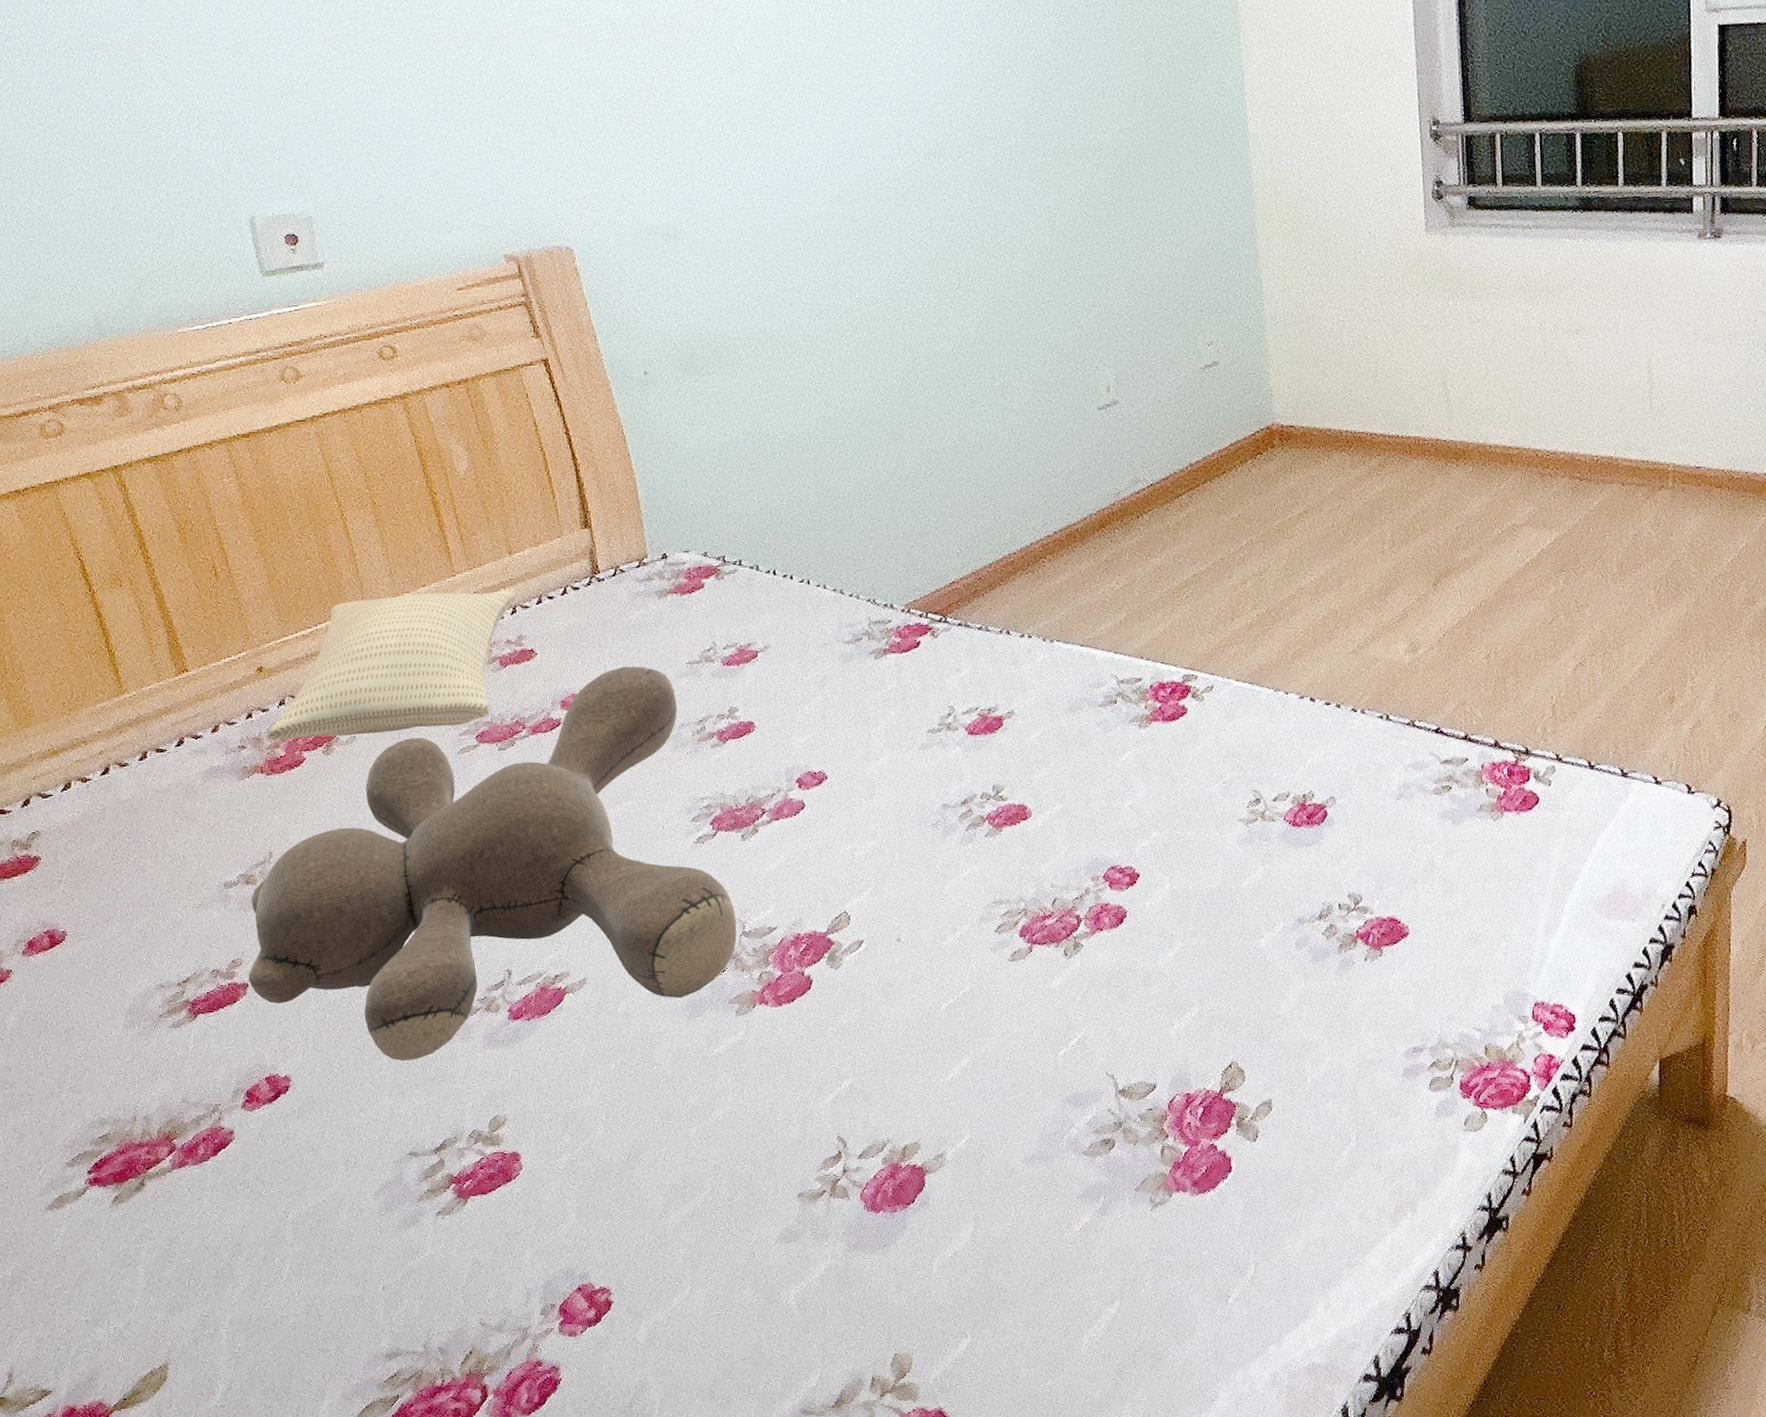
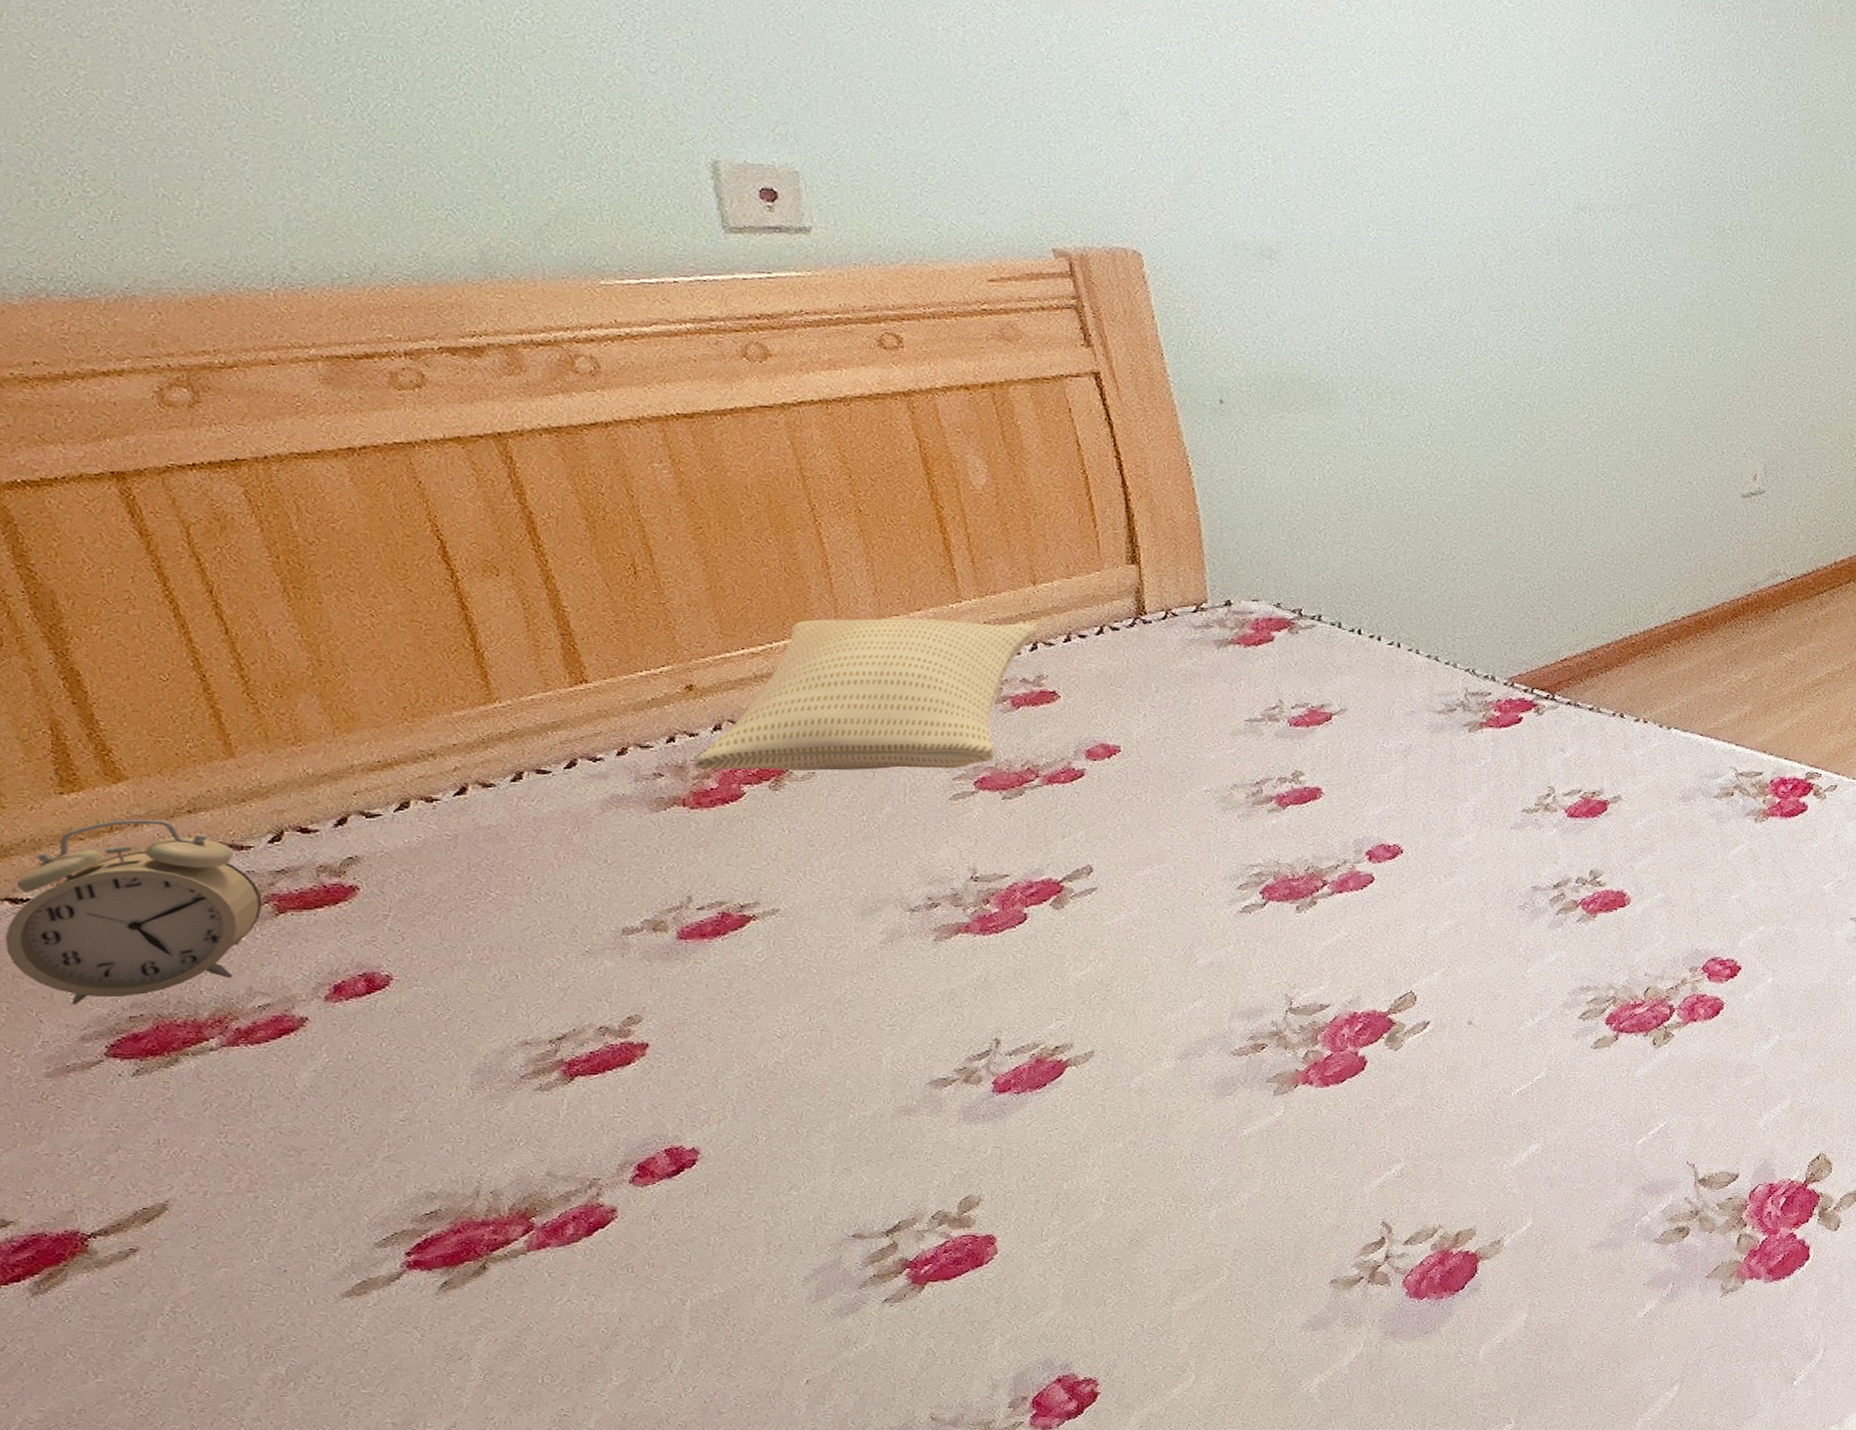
stuffed bear: present [248,666,737,1061] -> none [649,718,1283,1134]

